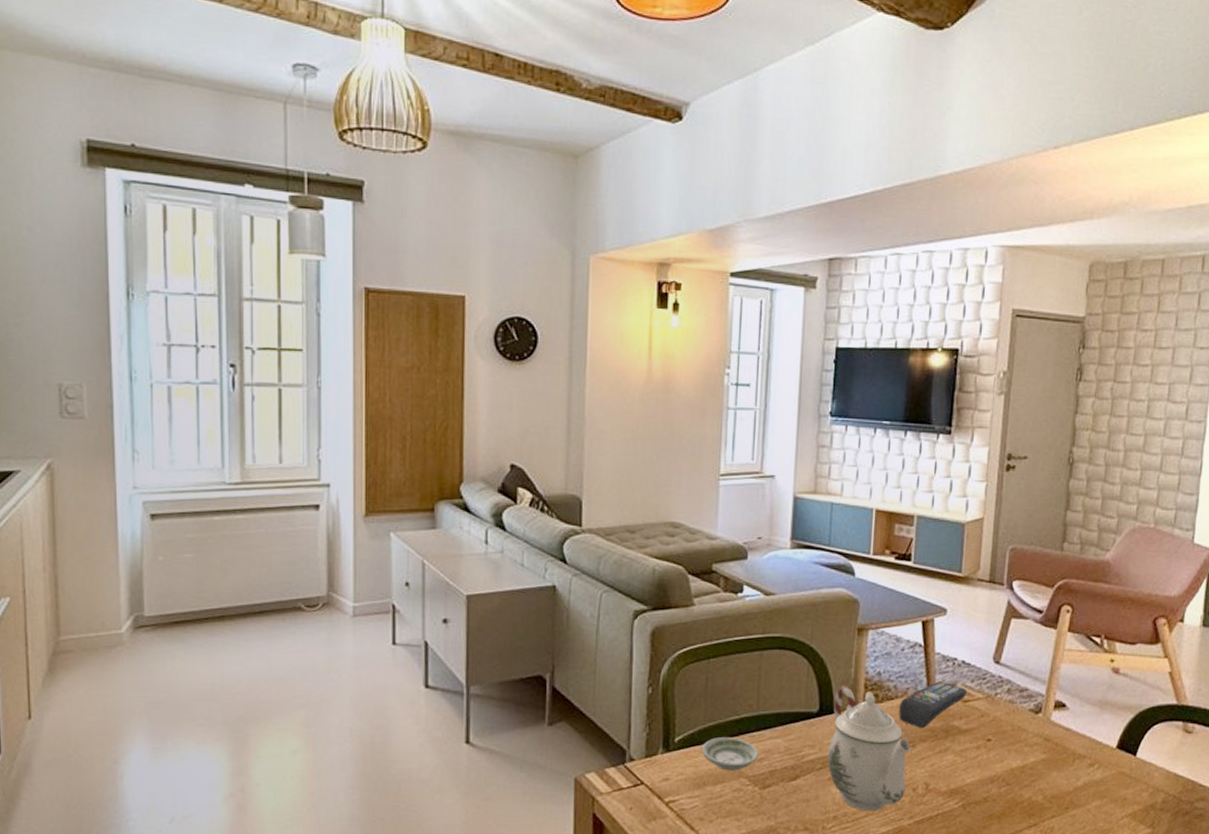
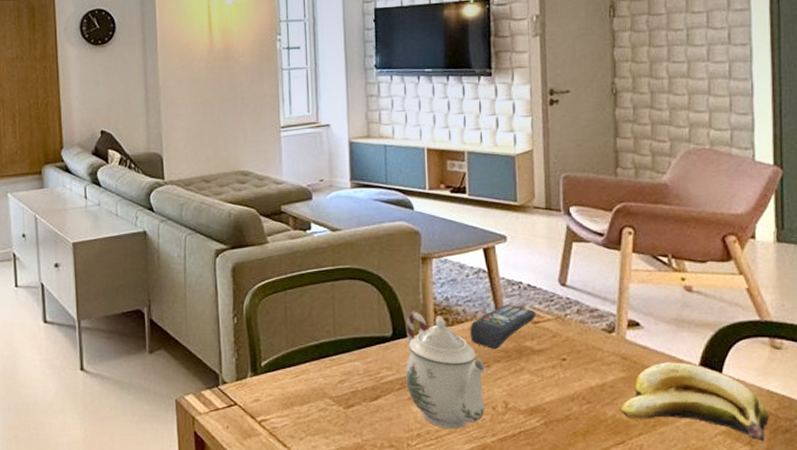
saucer: present [702,736,759,771] -> none [287,360,340,392]
banana: none [1037,744,1173,823] -> present [620,362,769,441]

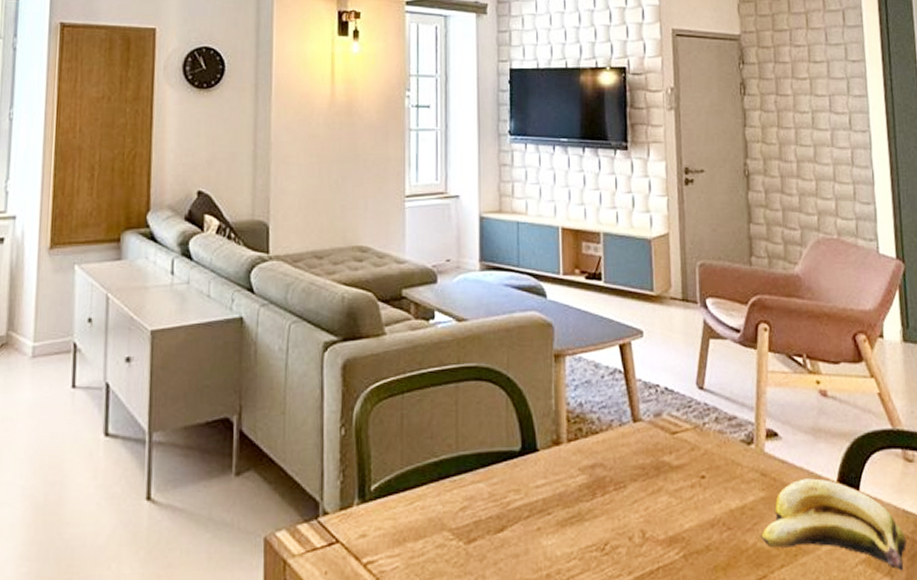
teapot: present [405,311,486,429] -> none [534,419,622,567]
remote control: present [470,304,536,350] -> none [605,411,674,466]

